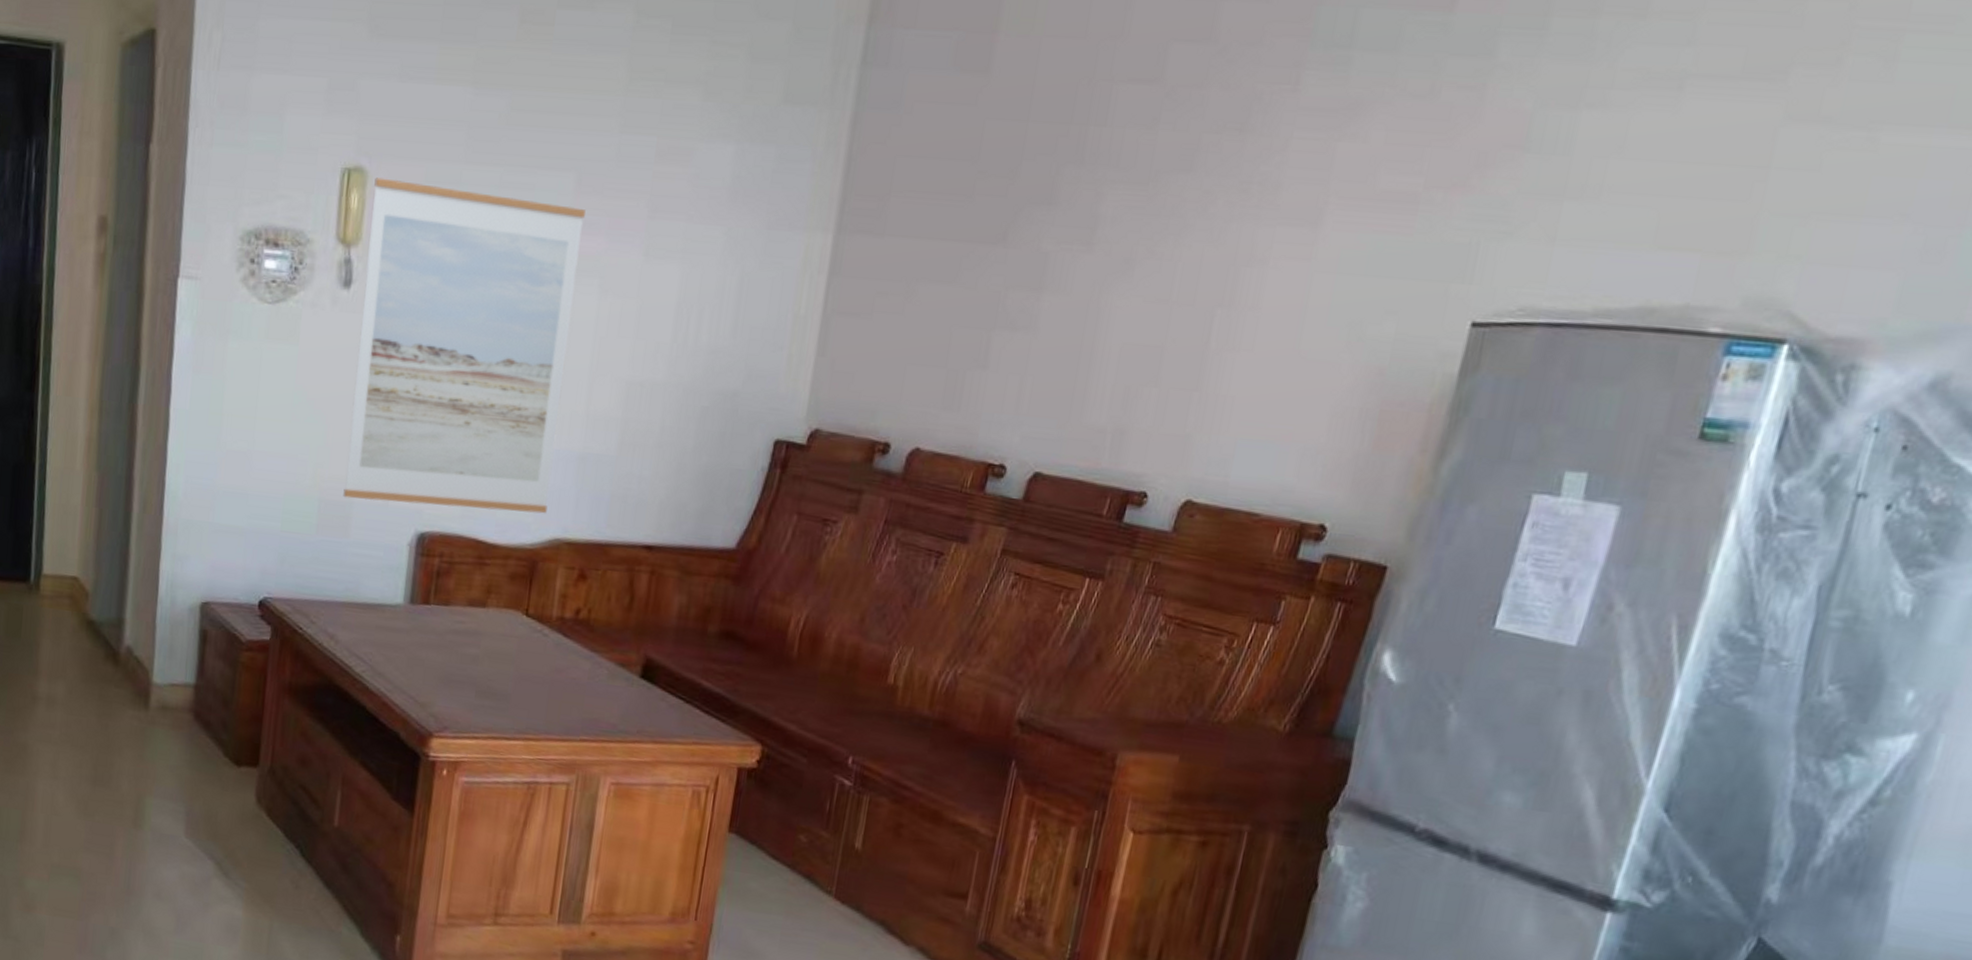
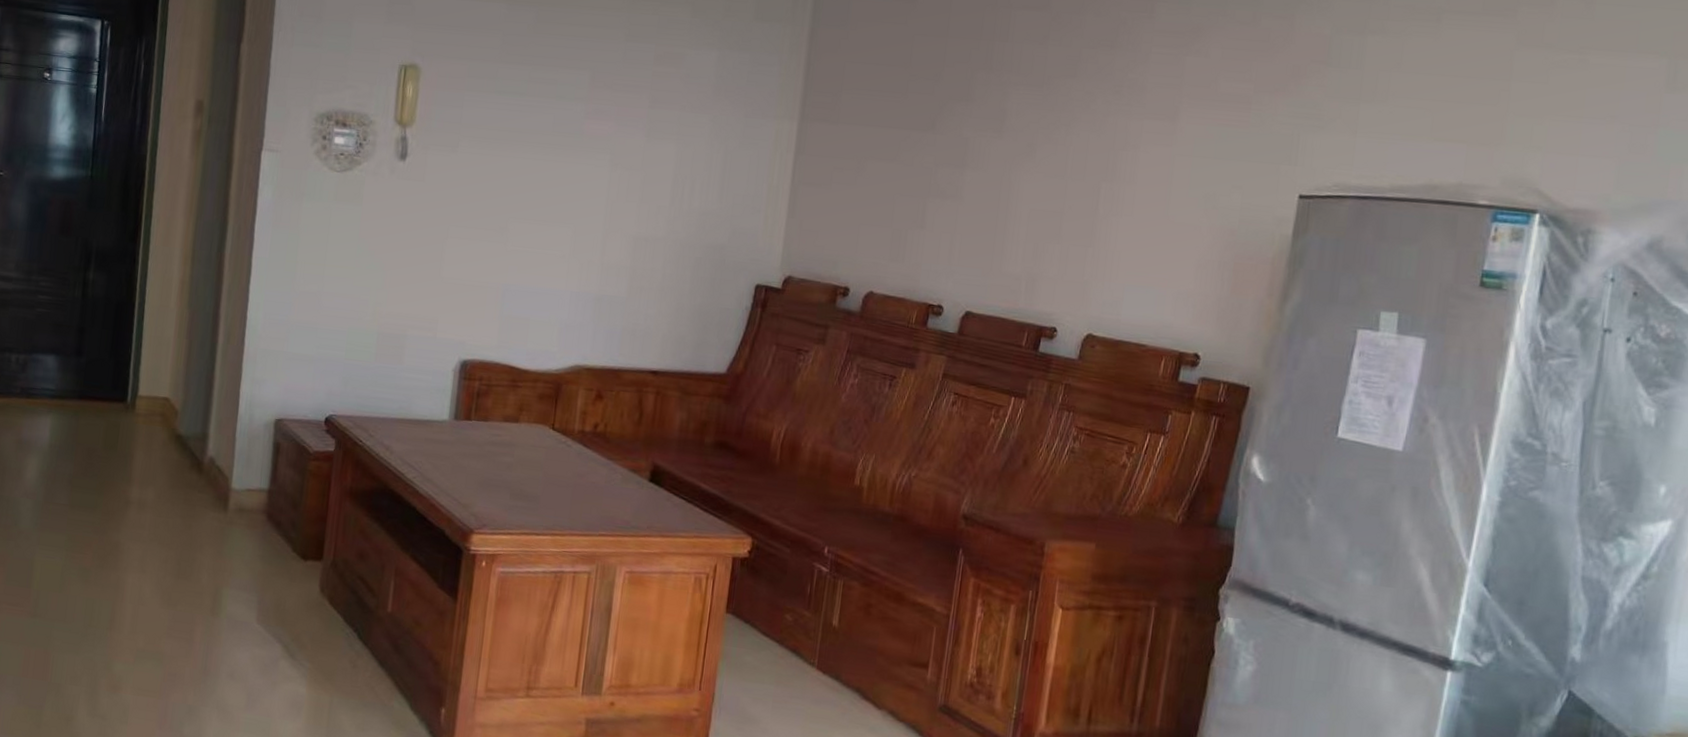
wall art: present [343,177,585,514] -> none [398,73,598,345]

